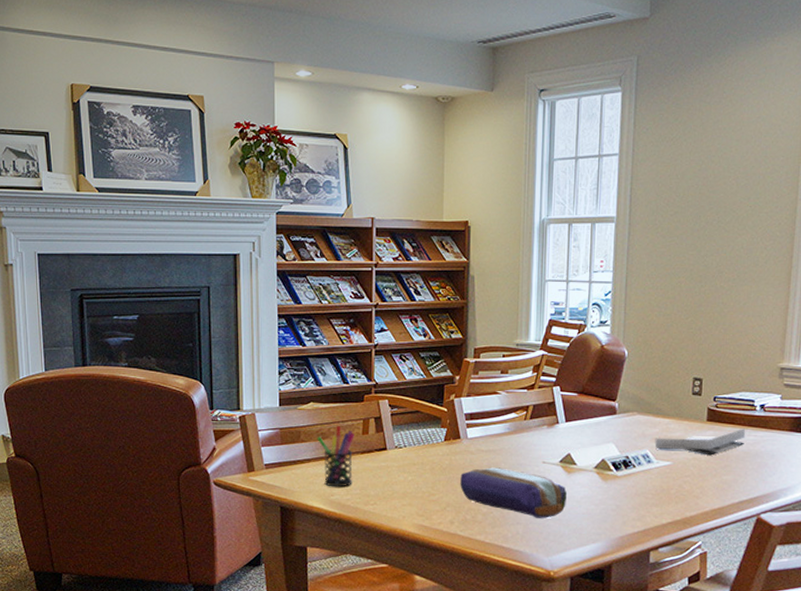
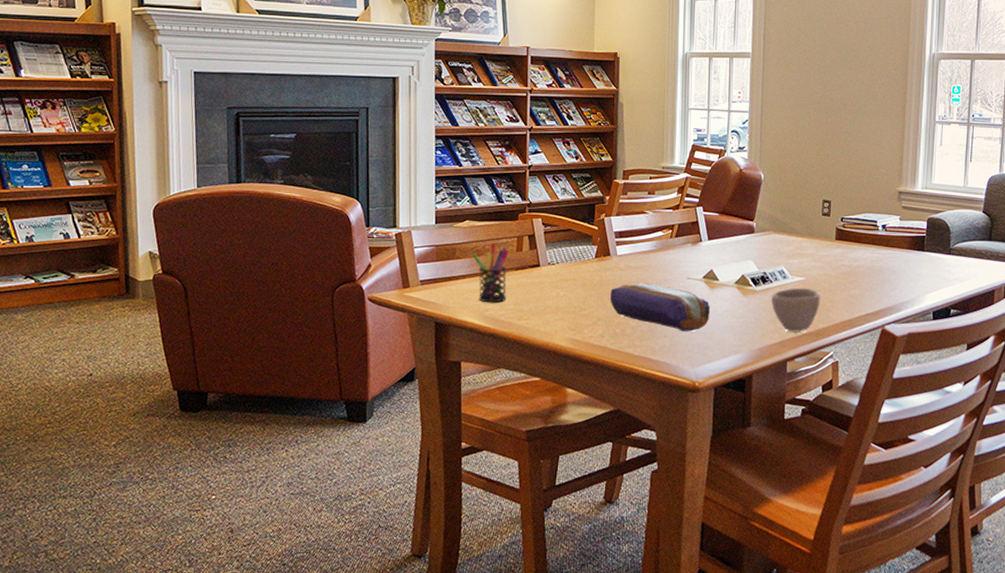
cup: none [633,473,688,520] -> present [771,288,820,332]
book: present [654,429,746,456] -> none [789,247,870,272]

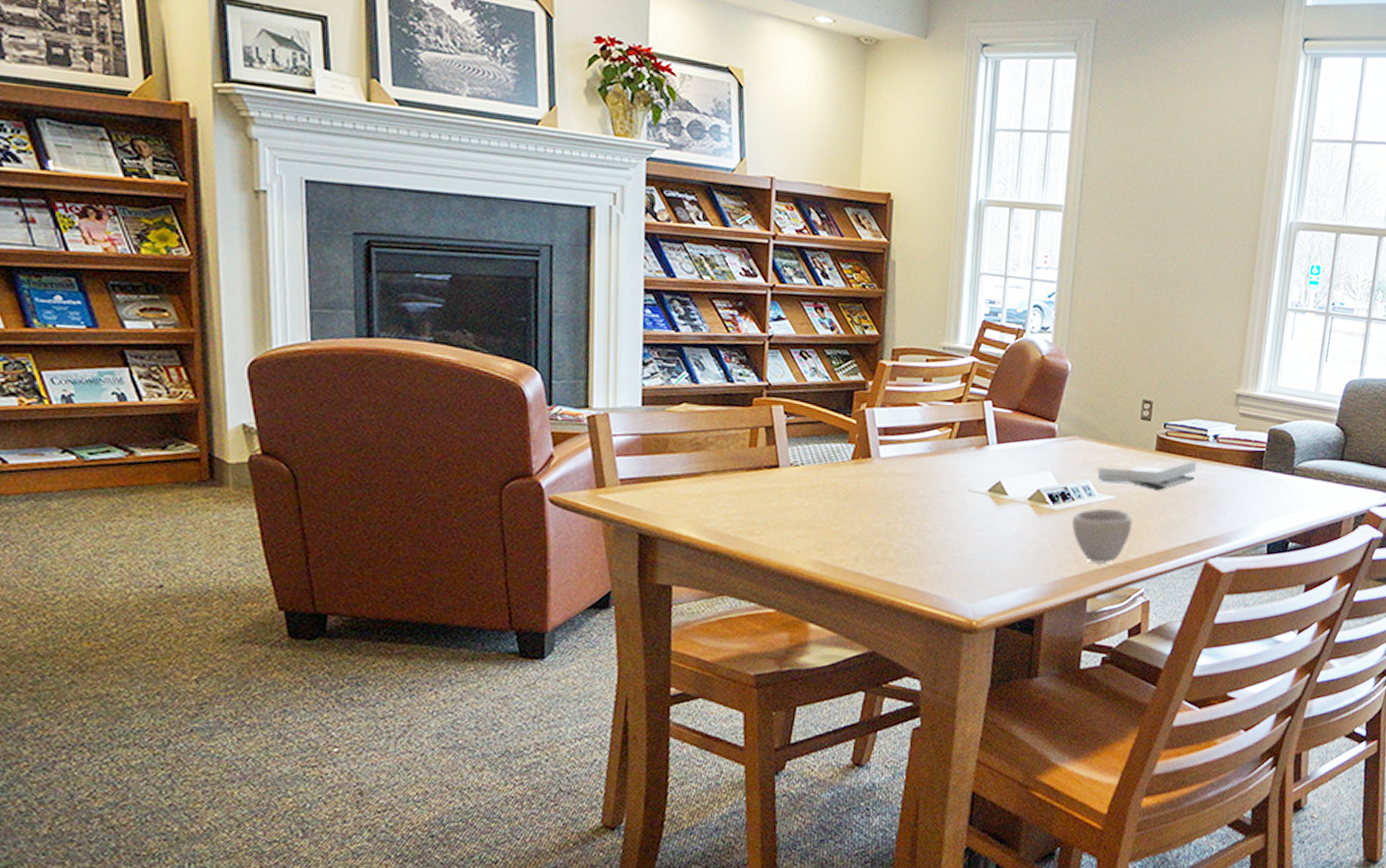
pen holder: present [472,243,509,303] -> none [690,435,739,512]
pencil case: present [610,283,711,331] -> none [869,494,996,558]
book: none [789,247,870,272] -> present [1097,461,1197,490]

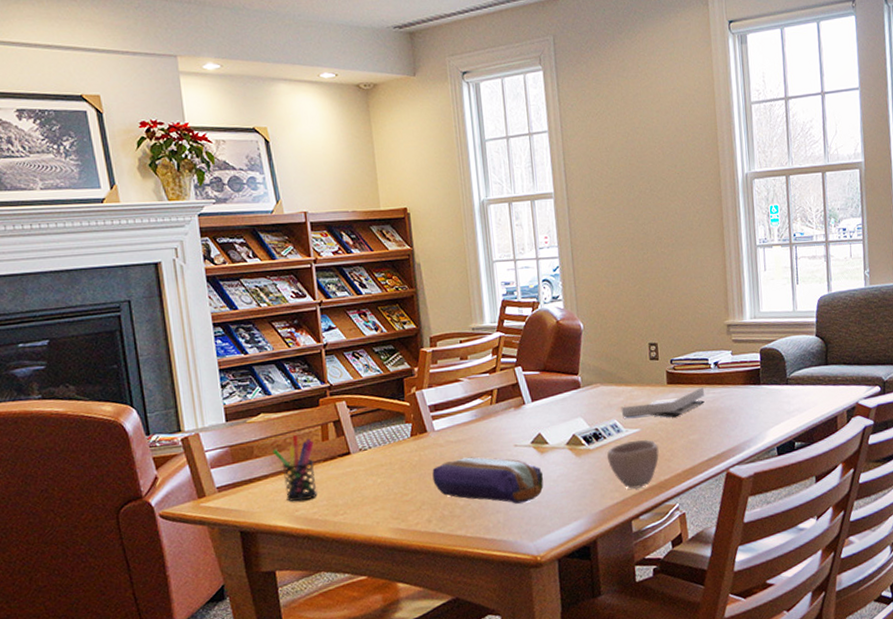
pen holder: none [690,435,739,512] -> present [272,435,318,502]
pencil case: none [869,494,996,558] -> present [432,457,544,504]

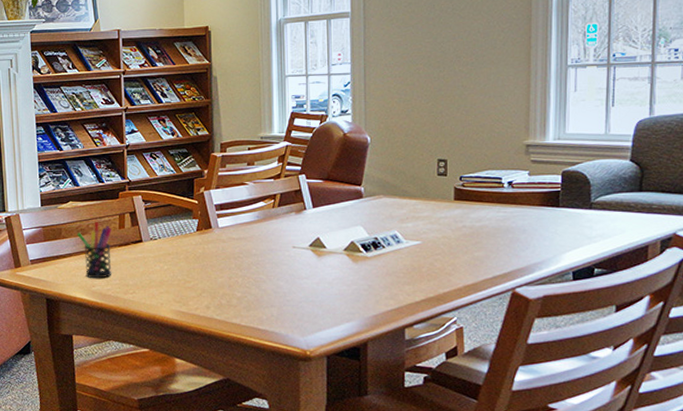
pencil case: present [432,457,544,504] -> none [214,254,319,300]
cup: present [606,439,659,489] -> none [384,252,440,298]
book: present [621,387,705,418] -> none [403,206,495,233]

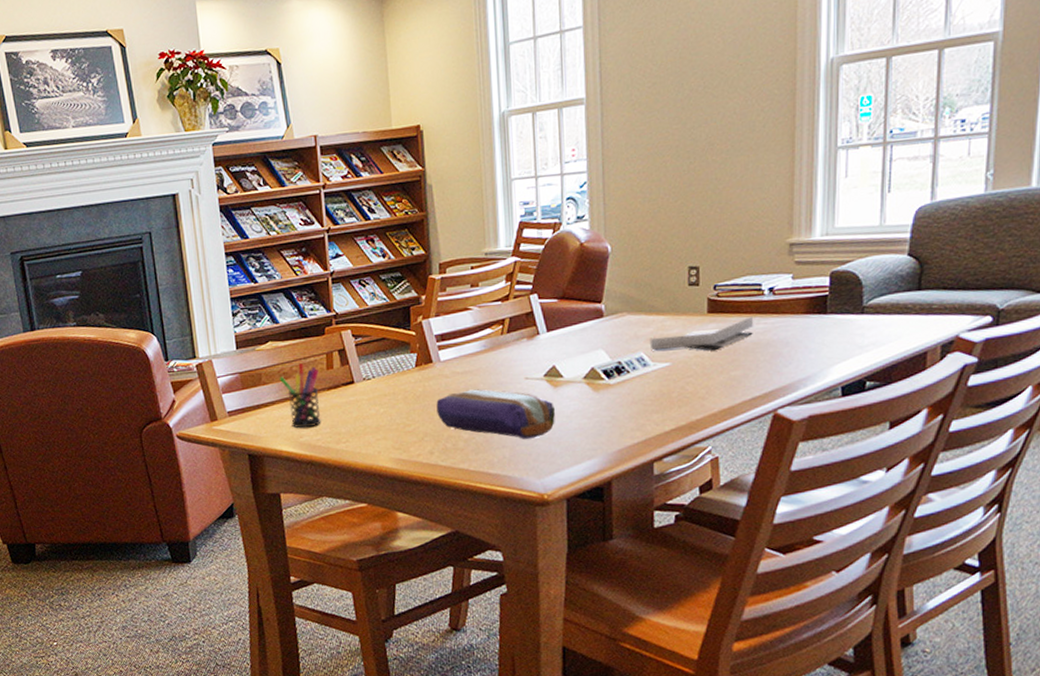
pencil case: none [214,254,319,300] -> present [436,389,556,439]
book: none [403,206,495,233] -> present [649,317,754,351]

